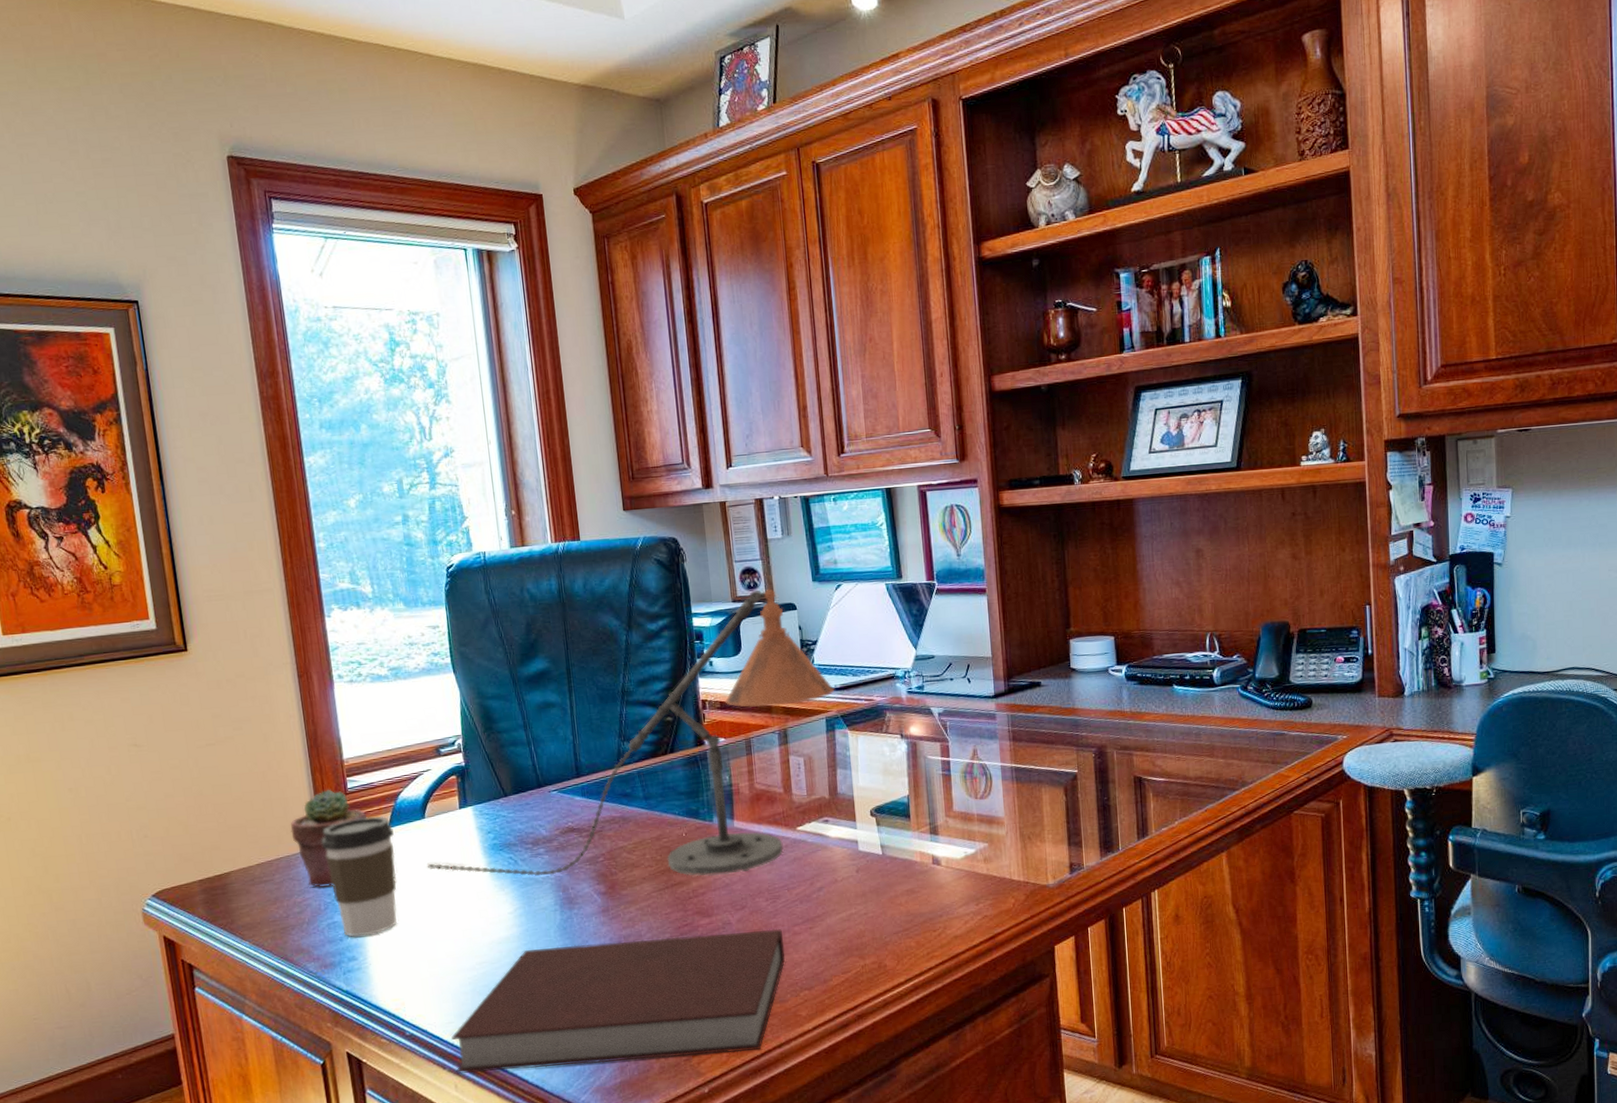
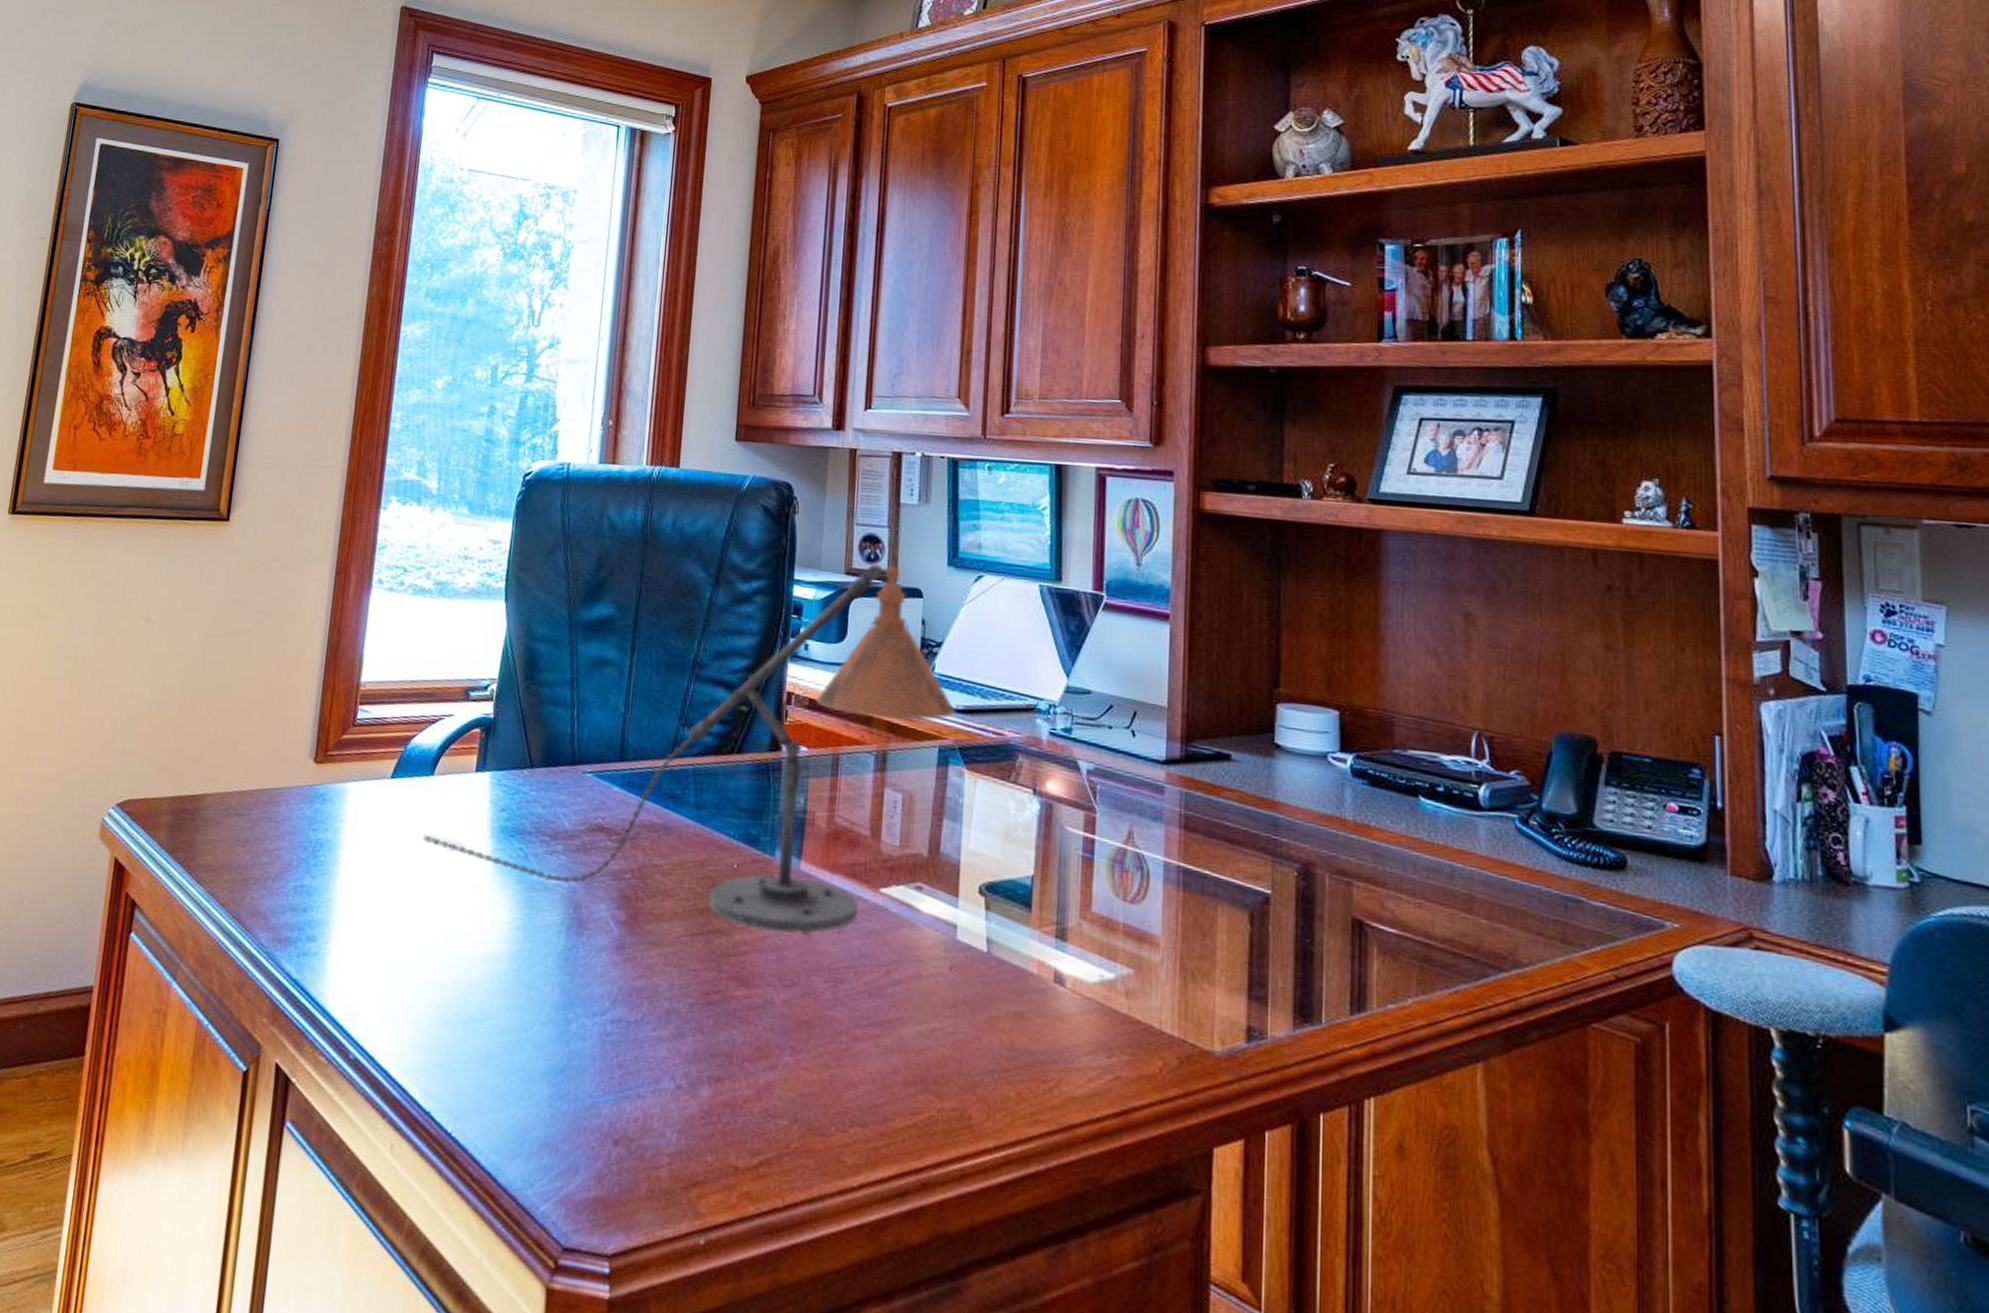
potted succulent: present [290,789,368,887] -> none [282,714,371,838]
coffee cup: present [321,816,397,937] -> none [310,758,396,913]
notebook: present [450,928,786,1074] -> none [396,977,840,1199]

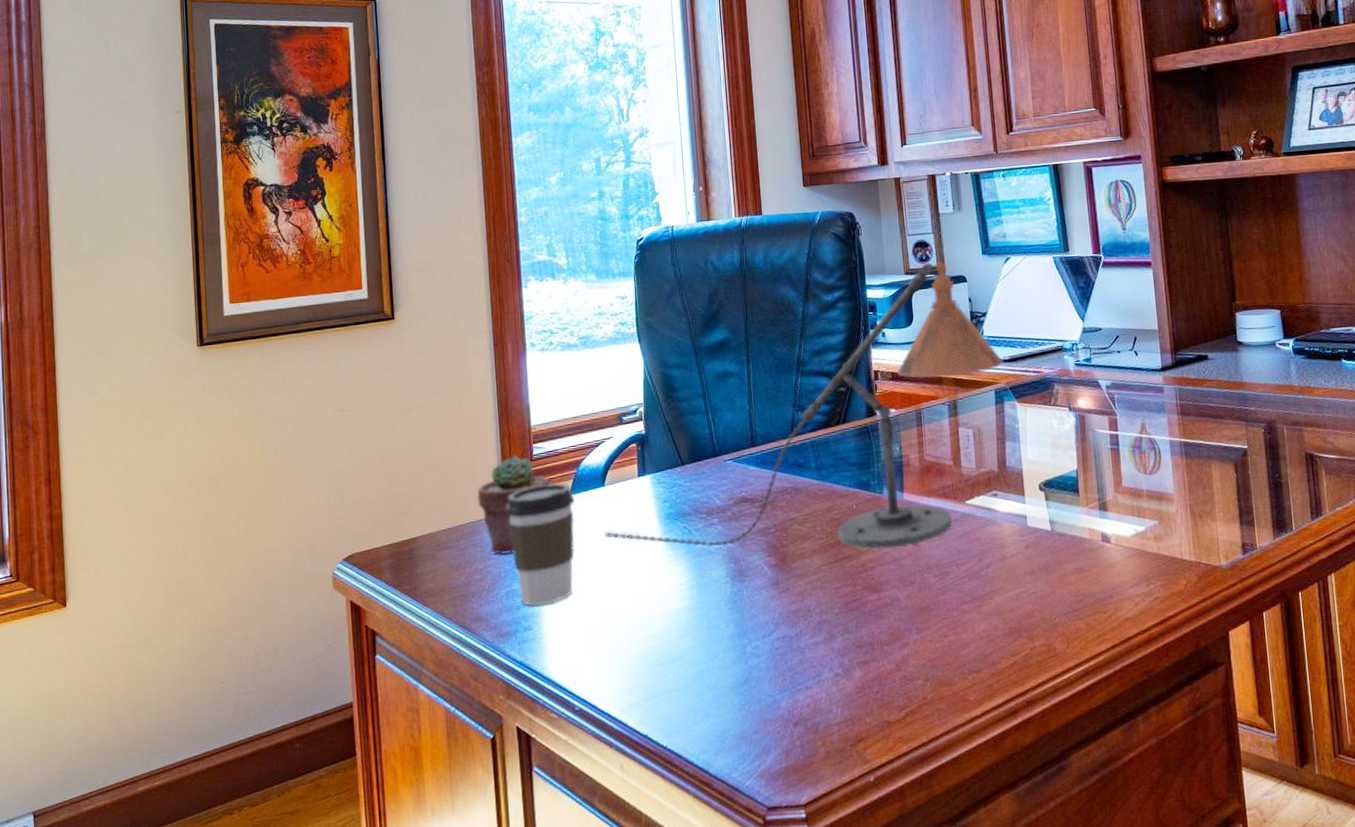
potted succulent: none [282,714,371,838] -> present [477,455,550,554]
coffee cup: none [310,758,396,913] -> present [505,483,575,606]

